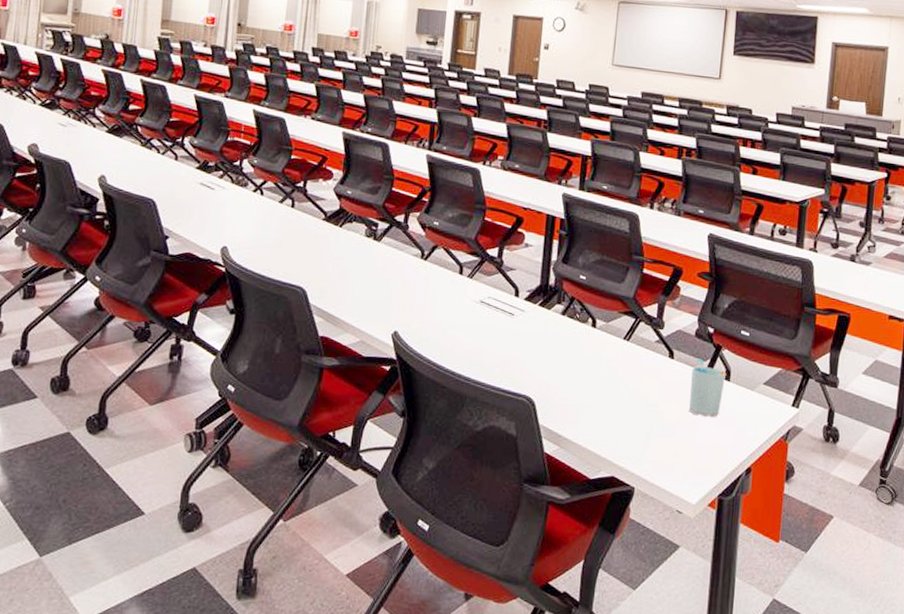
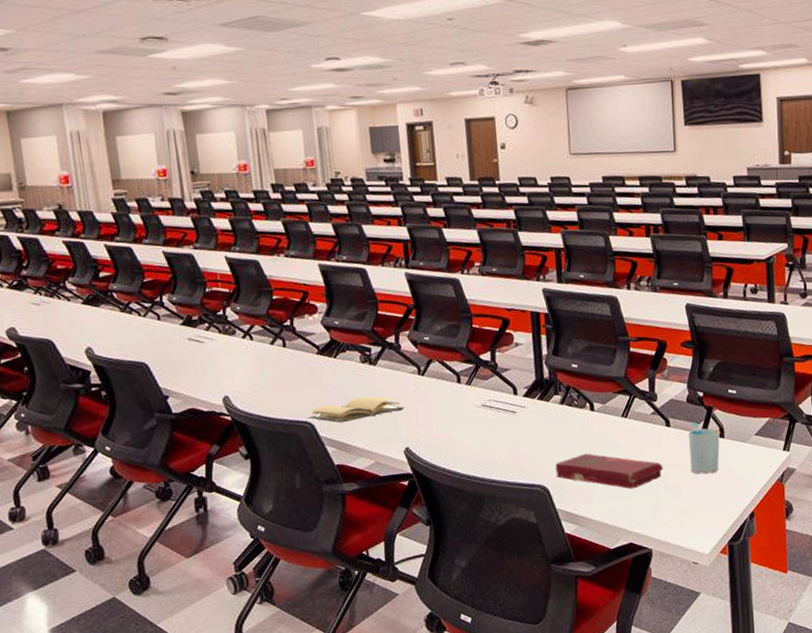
book: none [301,271,401,294] -> present [307,396,404,423]
book: none [545,371,660,418] -> present [555,453,664,489]

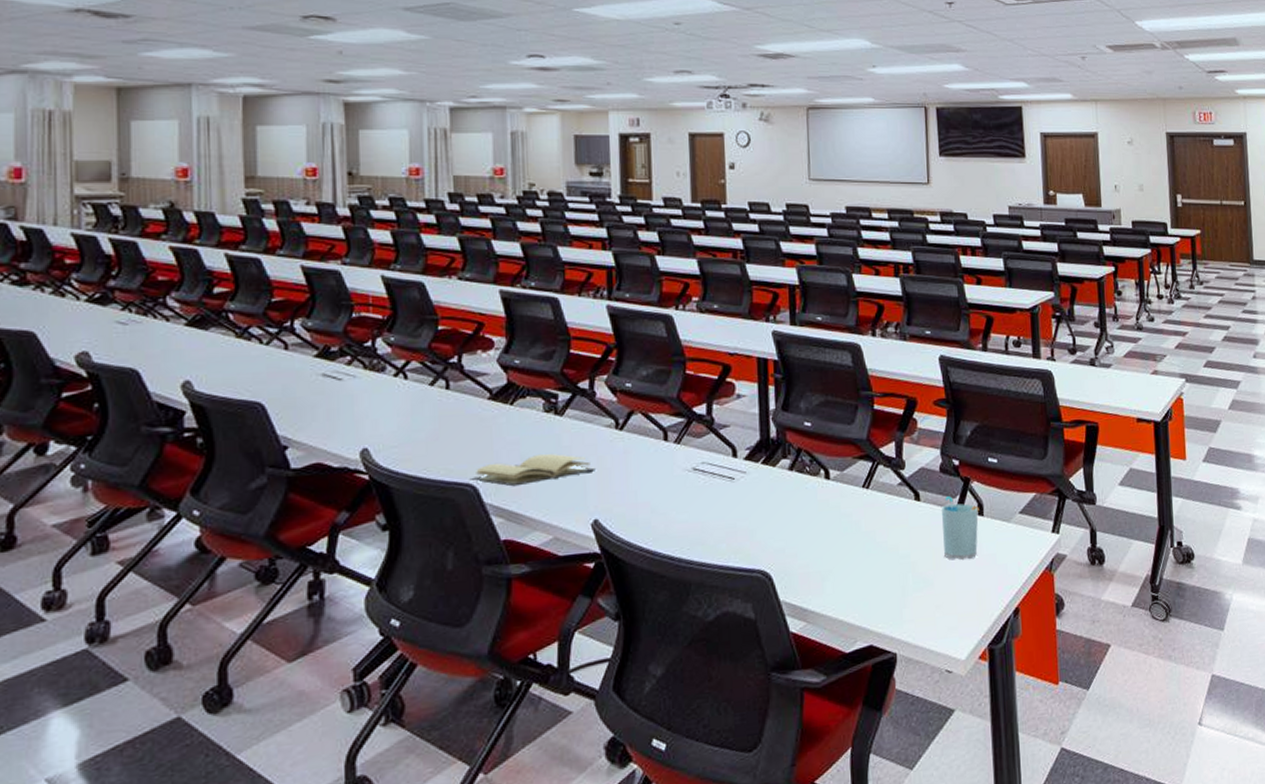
book: present [555,453,664,489] -> none [781,532,912,577]

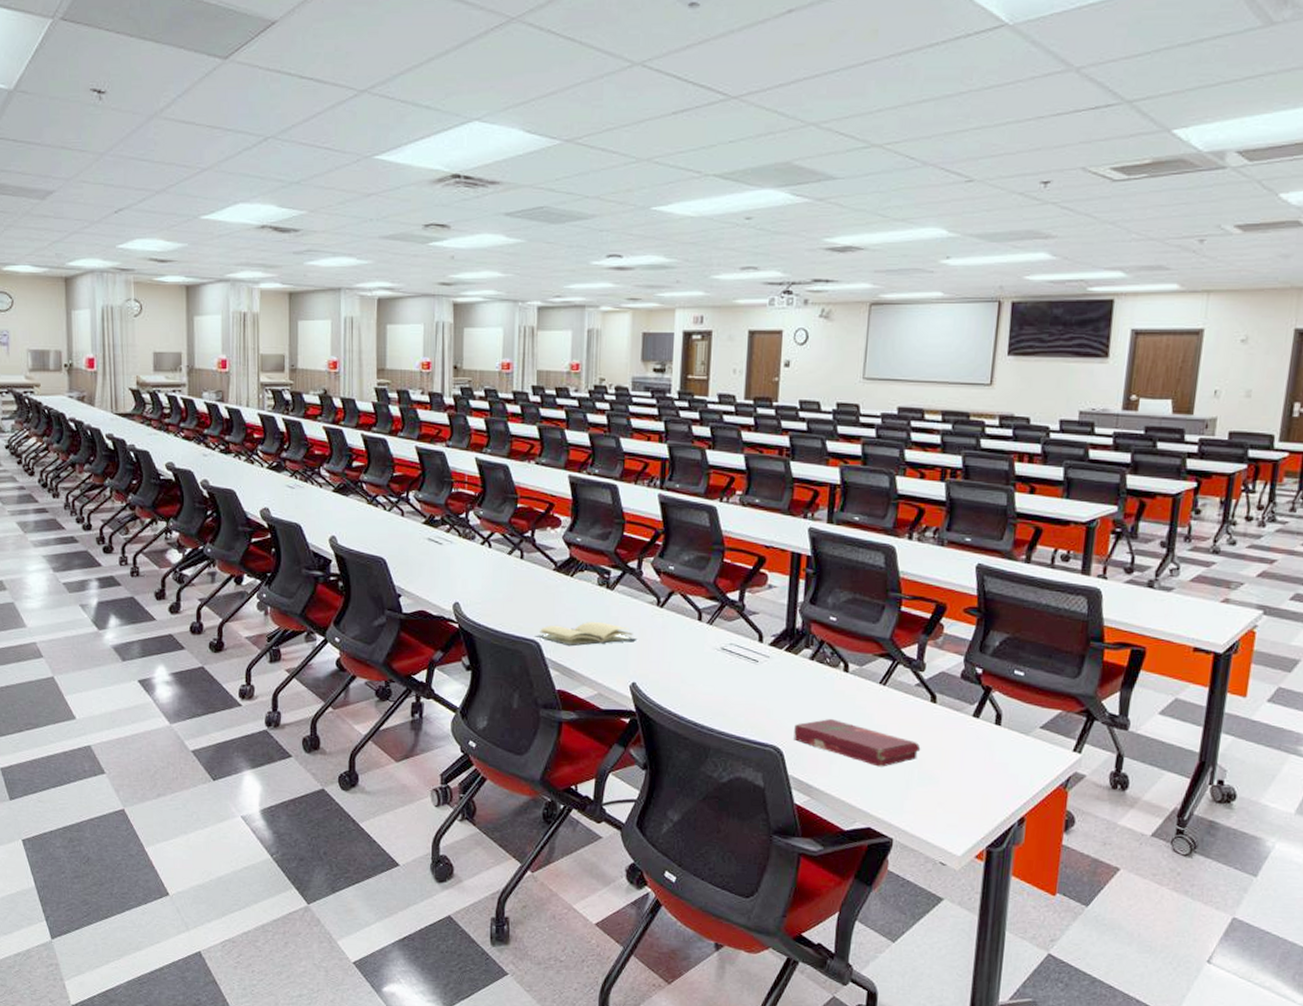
book: none [781,532,912,577] -> present [794,719,921,767]
cup: present [942,496,979,561] -> none [954,702,997,765]

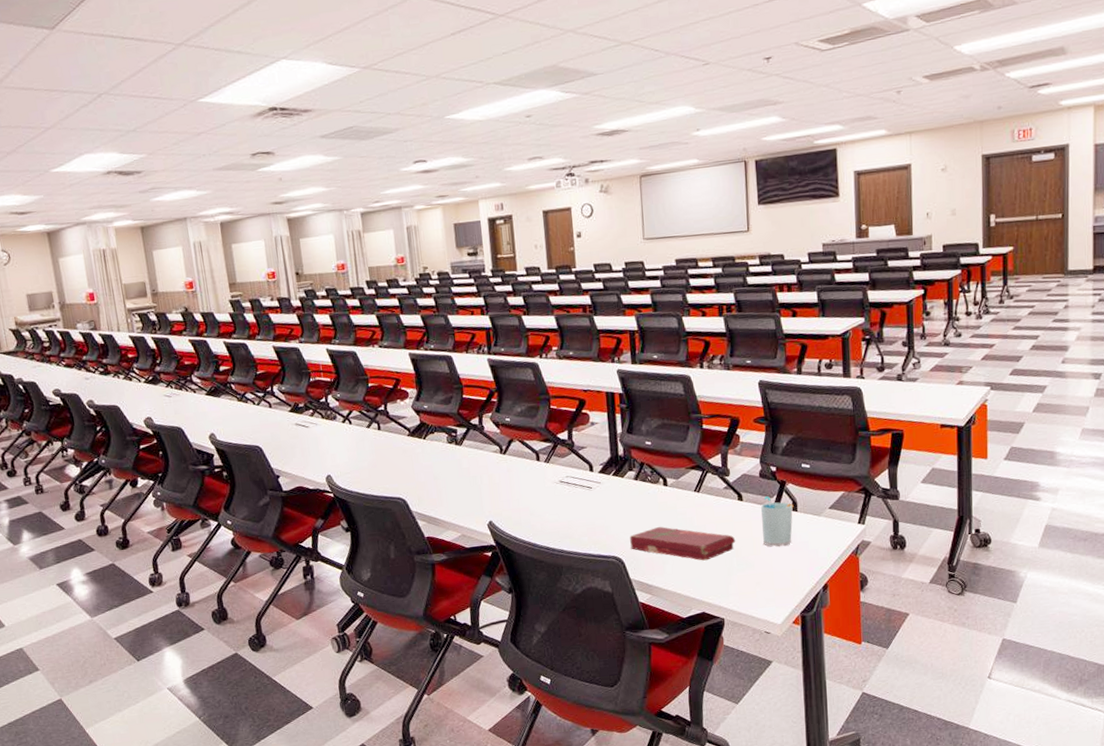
book: present [534,622,637,647] -> none [400,474,488,499]
cup: none [954,702,997,765] -> present [761,496,794,548]

